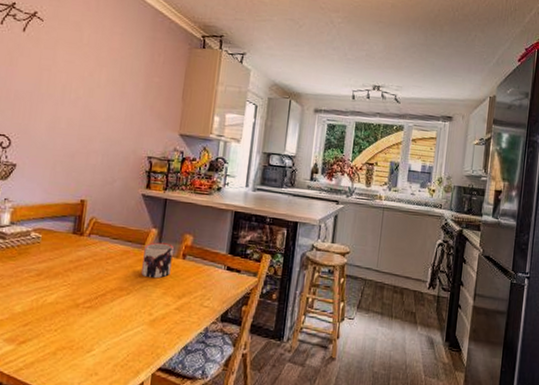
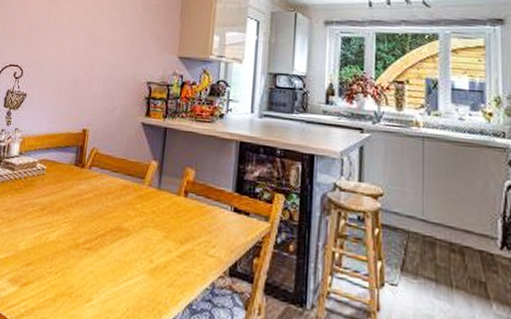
mug: present [141,242,174,279] -> none [141,176,175,219]

